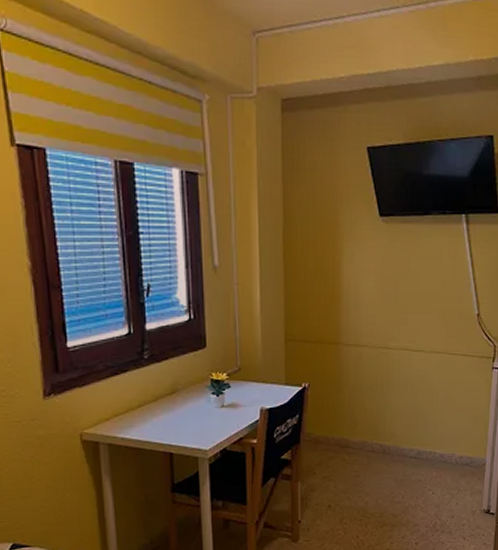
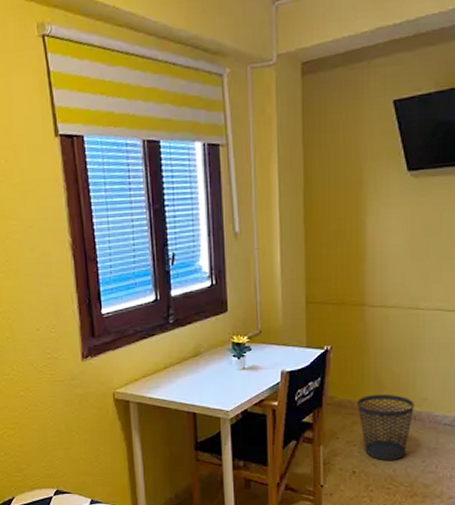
wastebasket: none [333,429,384,493] -> present [358,394,414,460]

